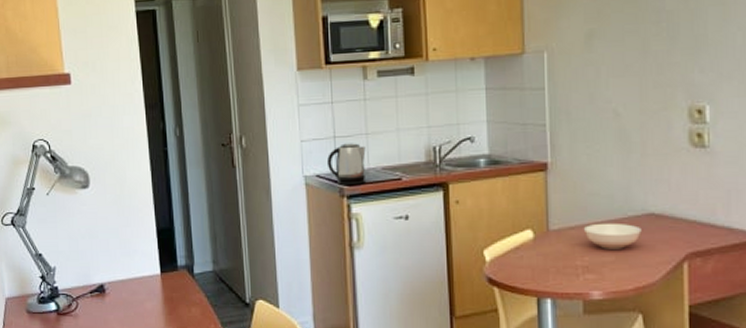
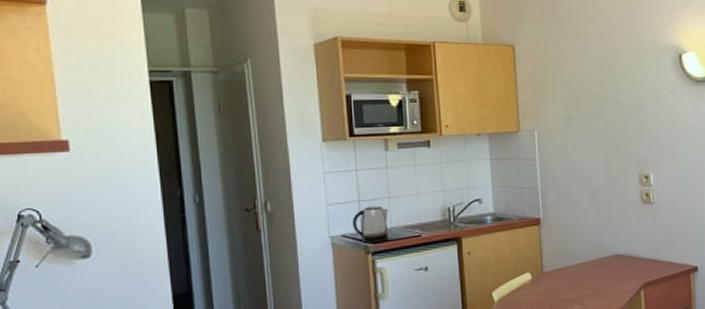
bowl: present [583,222,642,249] -> none [569,263,611,285]

